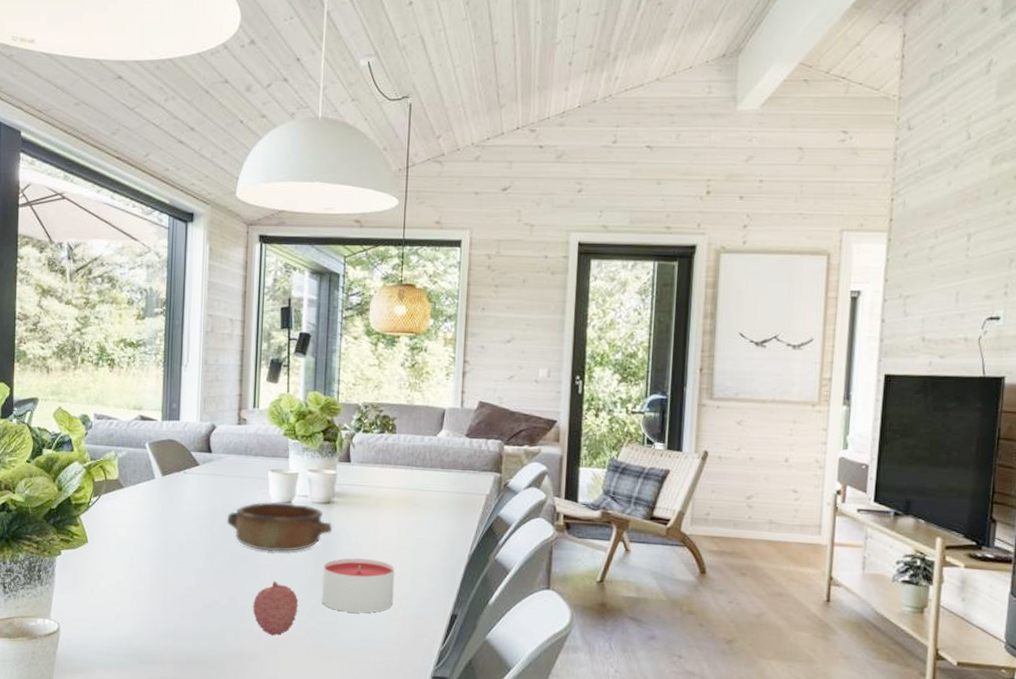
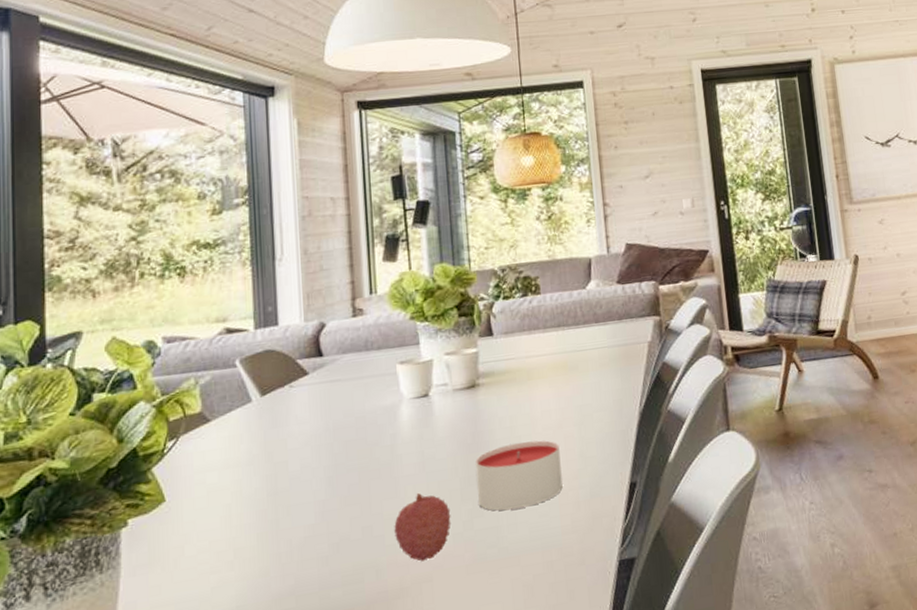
bowl: present [226,502,332,552] -> none [350,394,481,461]

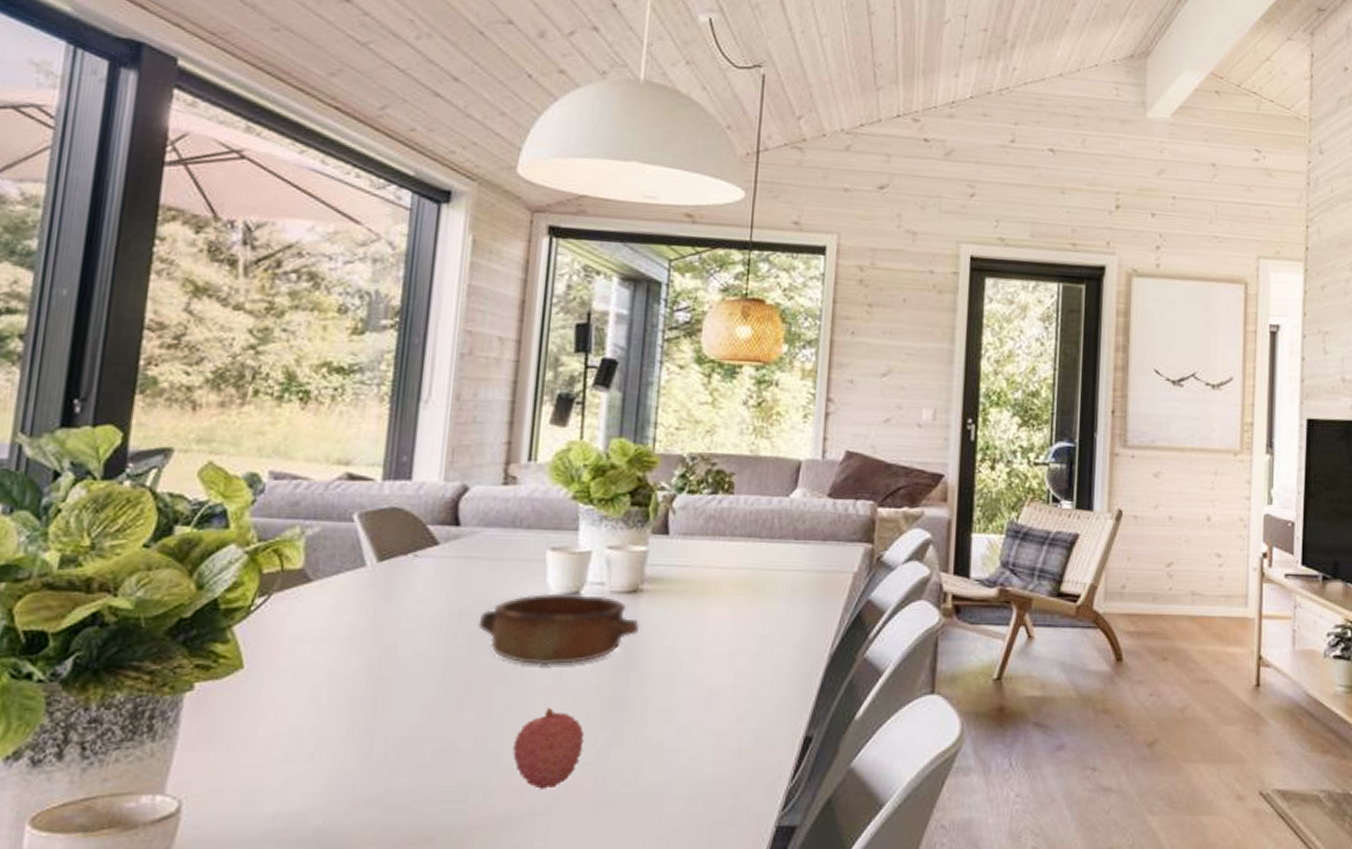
bowl: none [350,394,481,461] -> present [478,594,639,666]
candle: present [476,440,563,511] -> none [620,668,727,745]

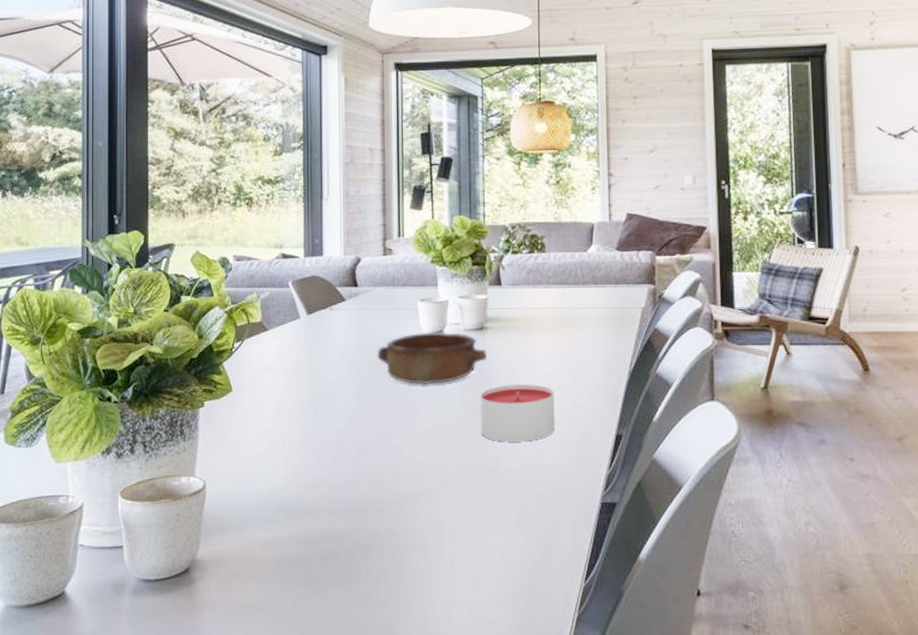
fruit: present [513,707,585,789] -> none [409,415,457,474]
candle: none [620,668,727,745] -> present [480,384,555,442]

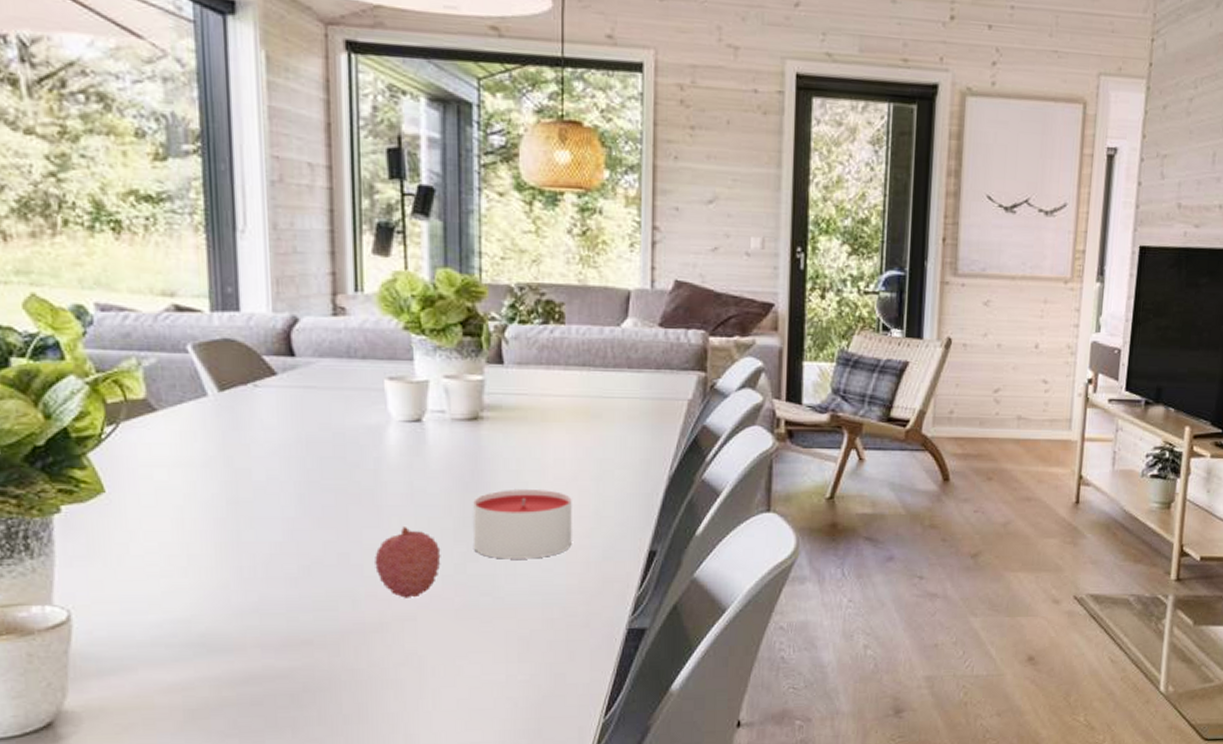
bowl: present [377,333,487,385] -> none [326,422,482,488]
fruit: none [409,415,457,474] -> present [375,525,441,598]

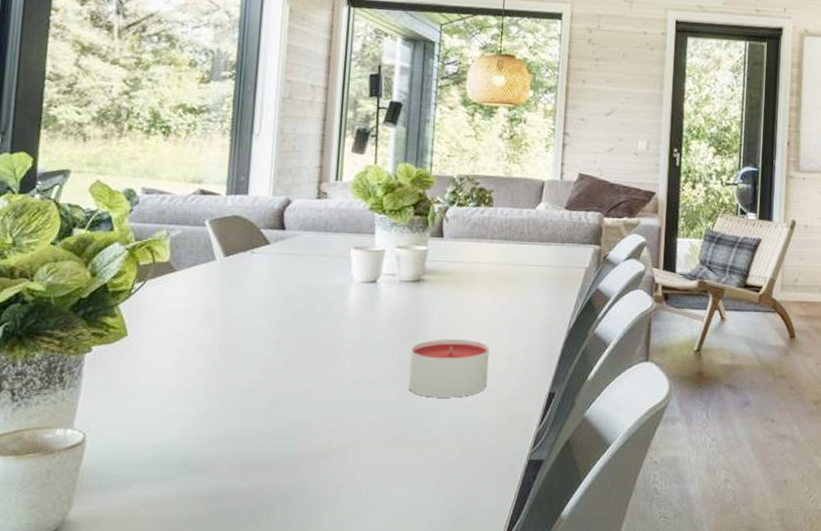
fruit: present [375,525,441,598] -> none [329,367,382,429]

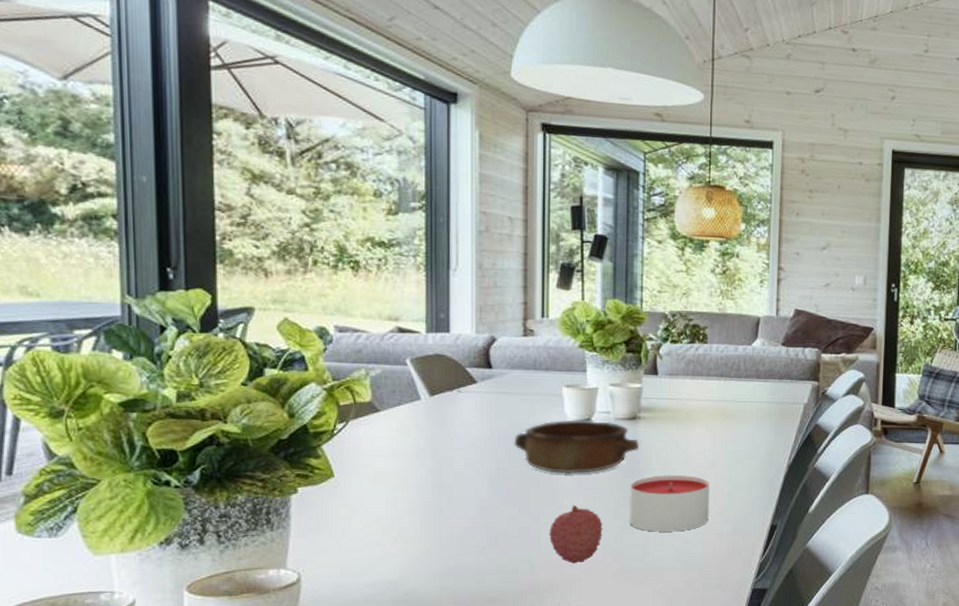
bowl: none [301,282,422,337] -> present [514,421,639,474]
fruit: none [329,367,382,429] -> present [549,504,603,564]

